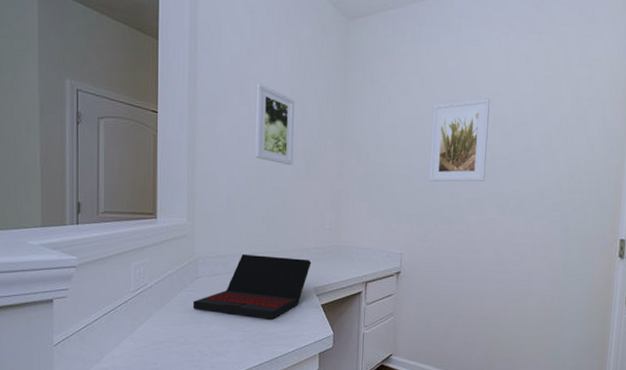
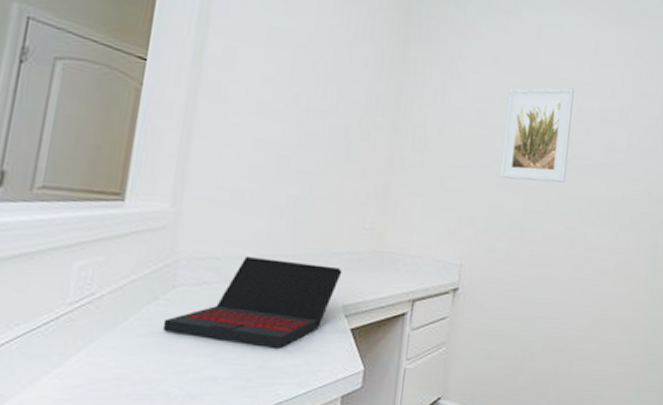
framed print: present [255,84,295,166] -> none [278,39,340,145]

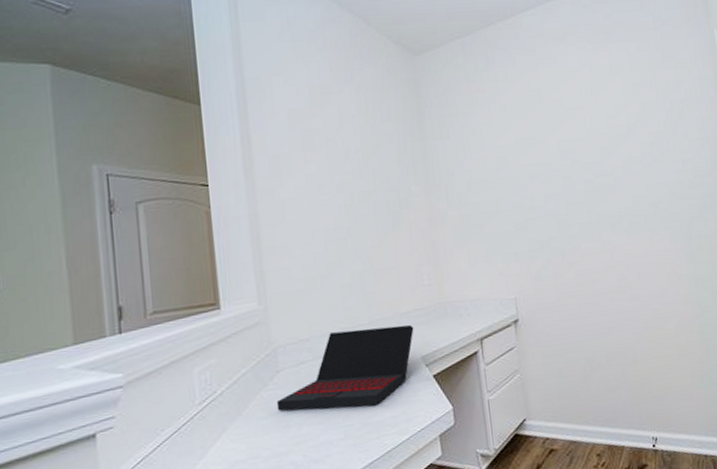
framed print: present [499,87,574,183] -> none [521,115,593,213]

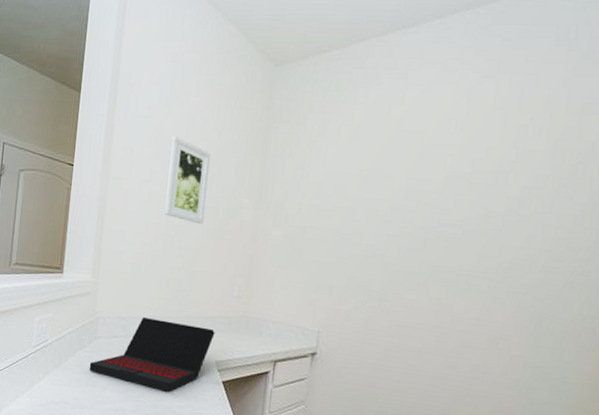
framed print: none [321,136,376,221] -> present [164,136,211,225]

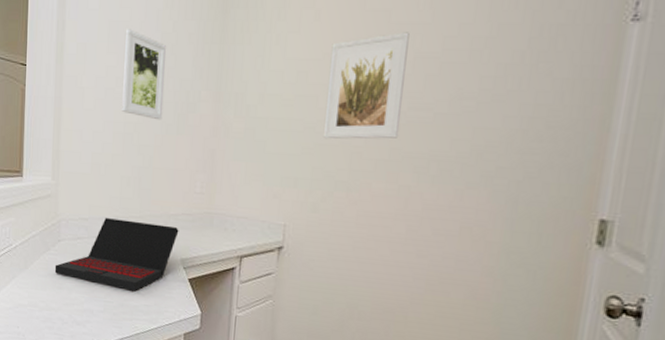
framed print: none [357,152,441,252] -> present [322,32,410,139]

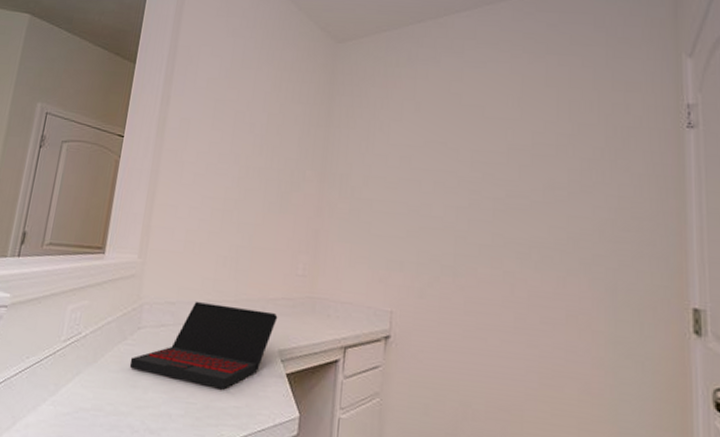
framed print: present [122,29,167,120] -> none [222,108,273,198]
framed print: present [322,32,410,139] -> none [427,126,502,224]

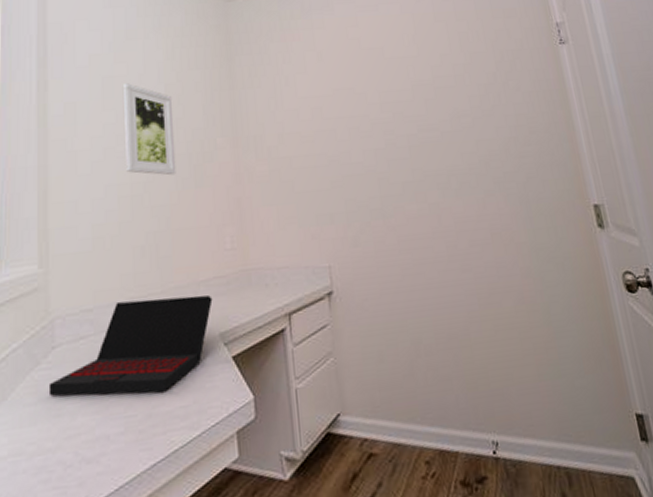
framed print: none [222,108,273,198] -> present [122,83,176,176]

